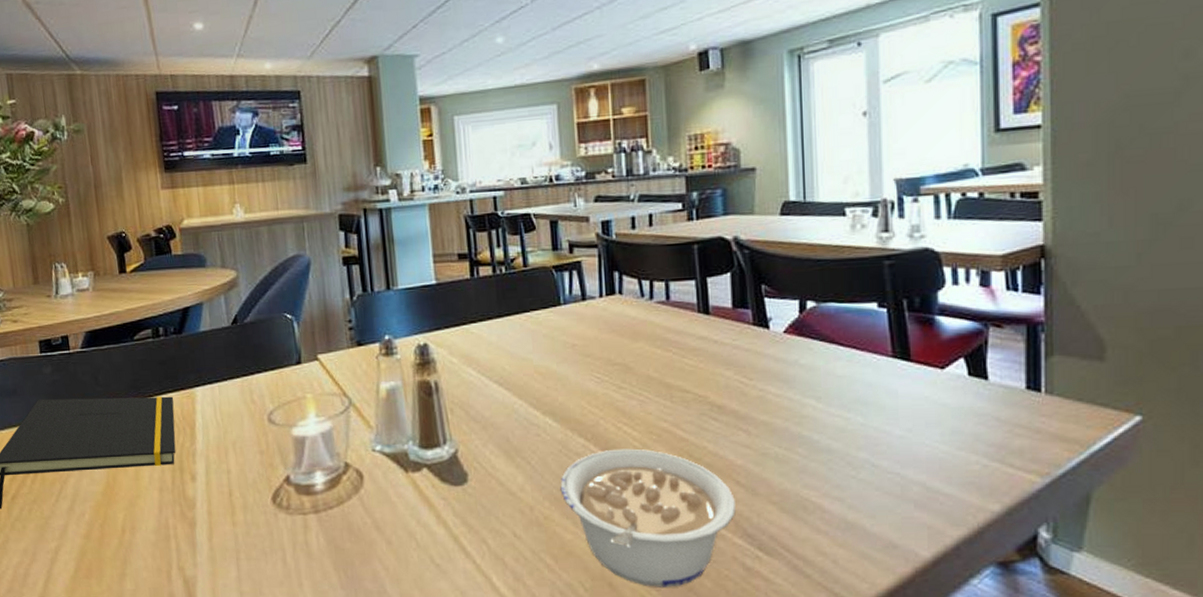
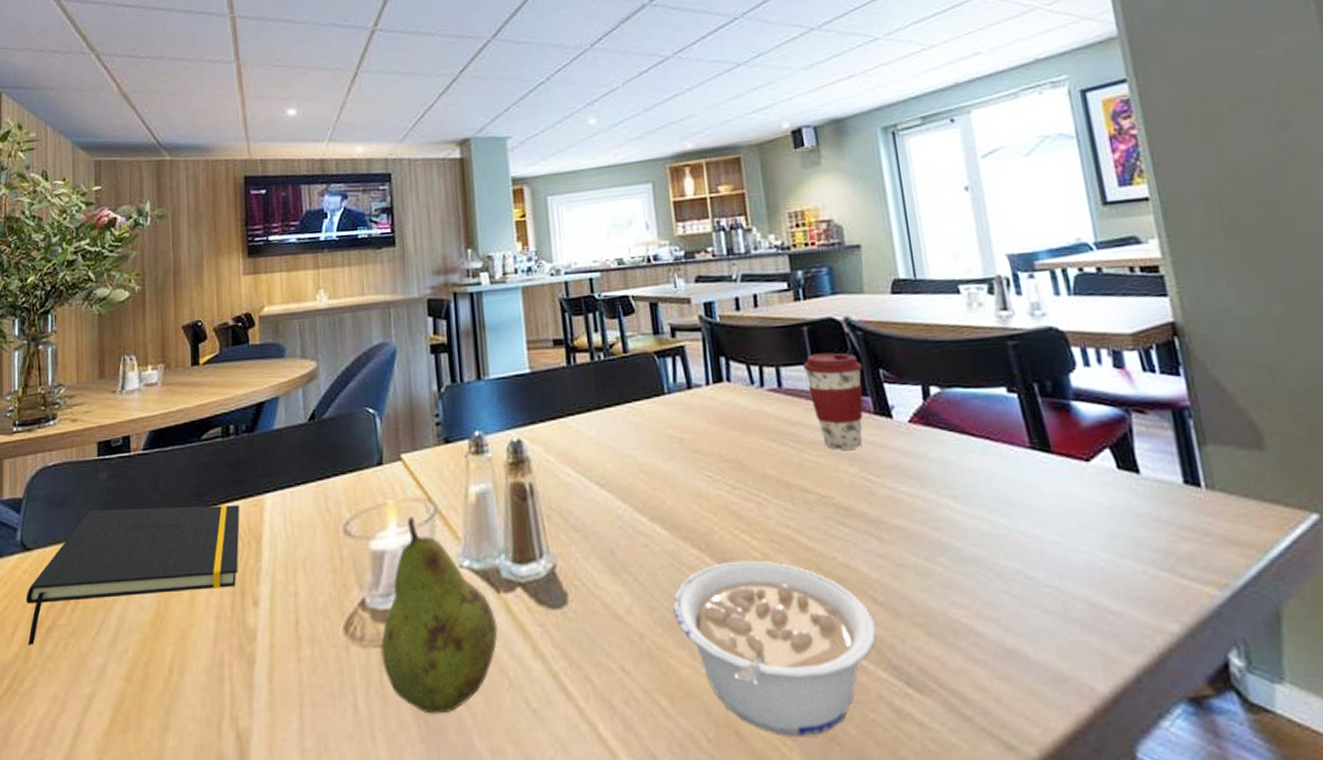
fruit: none [304,409,407,567] -> present [380,517,498,714]
coffee cup: none [690,269,747,356] -> present [802,352,864,450]

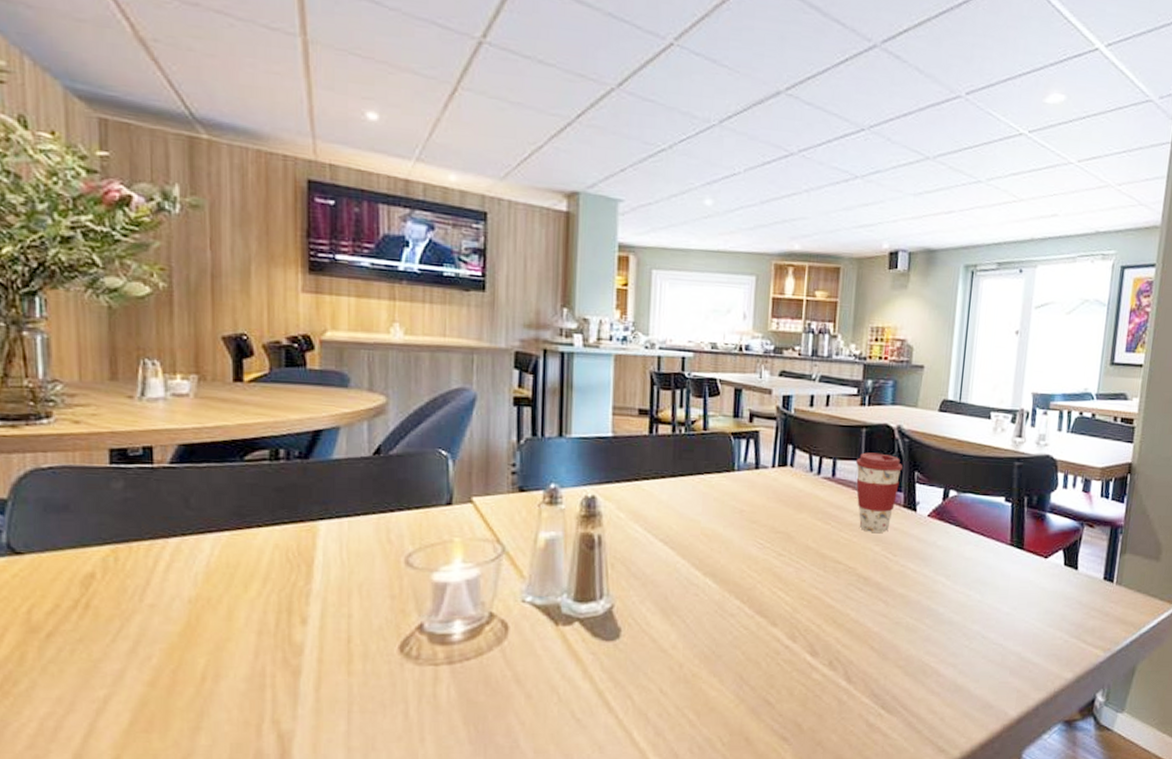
notepad: present [26,504,240,645] -> none [17,520,290,649]
fruit: present [380,517,498,714] -> none [436,555,553,721]
legume: present [673,560,877,736] -> none [711,612,868,742]

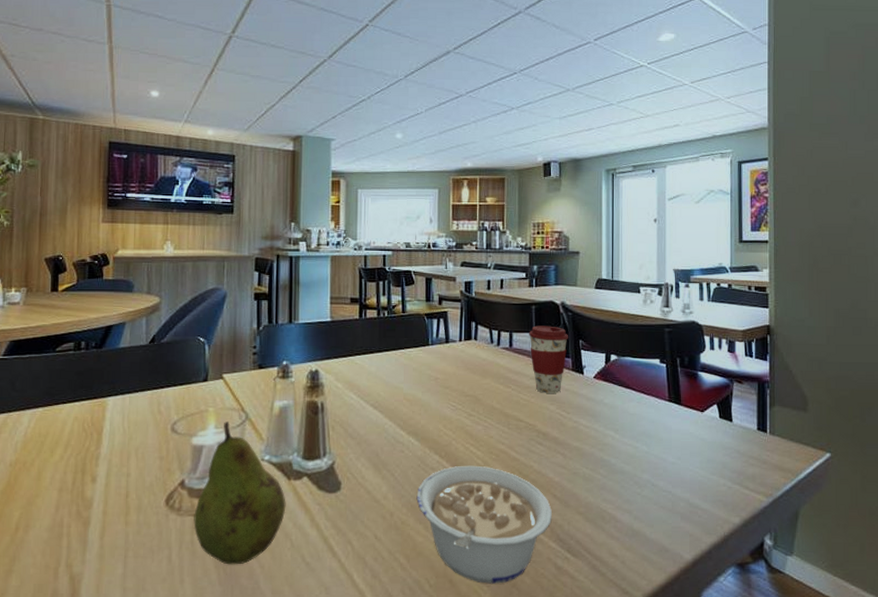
fruit: none [436,555,553,721] -> present [193,422,286,565]
legume: none [711,612,868,742] -> present [416,465,552,584]

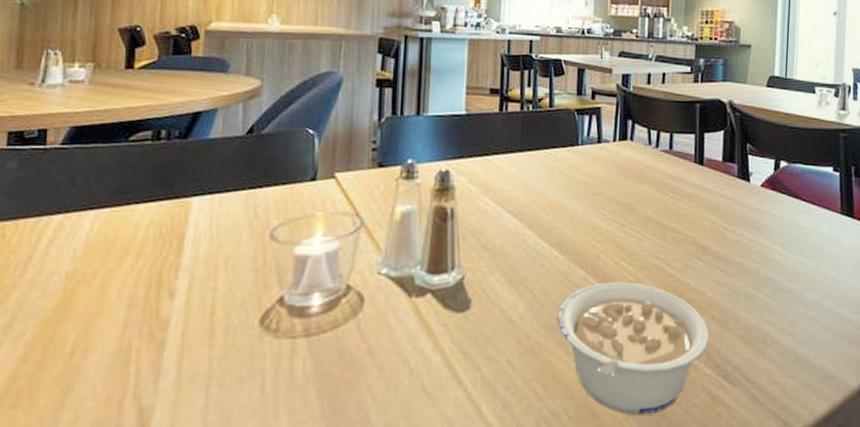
fruit: present [193,422,286,565] -> none [293,228,406,395]
coffee cup: present [528,325,569,393] -> none [690,126,736,203]

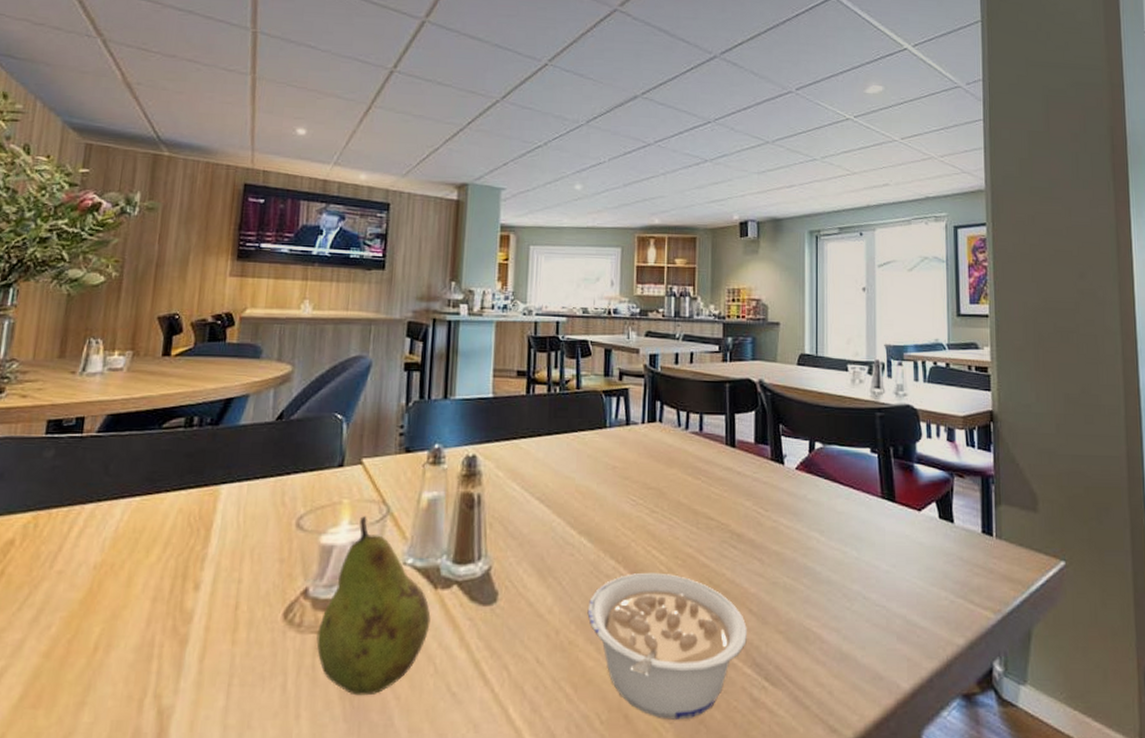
fruit: none [293,228,406,395] -> present [316,516,431,696]

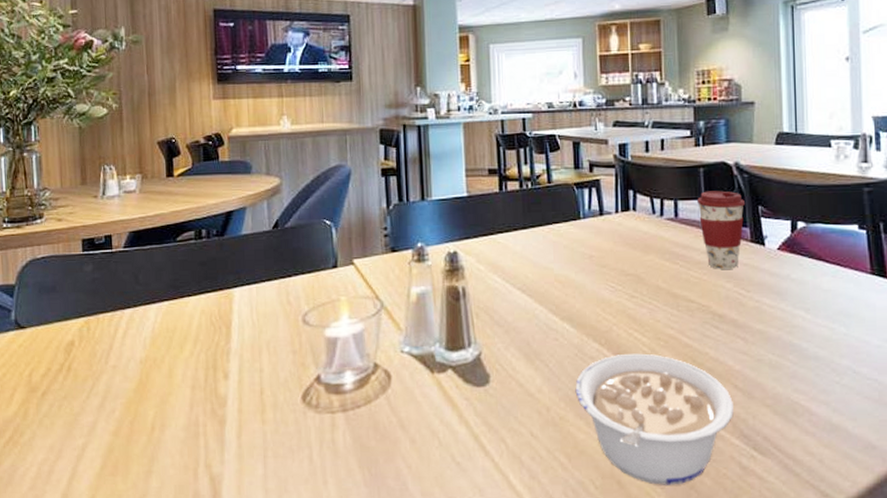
fruit: present [316,516,431,696] -> none [333,311,431,465]
coffee cup: none [721,406,768,487] -> present [696,190,746,269]

